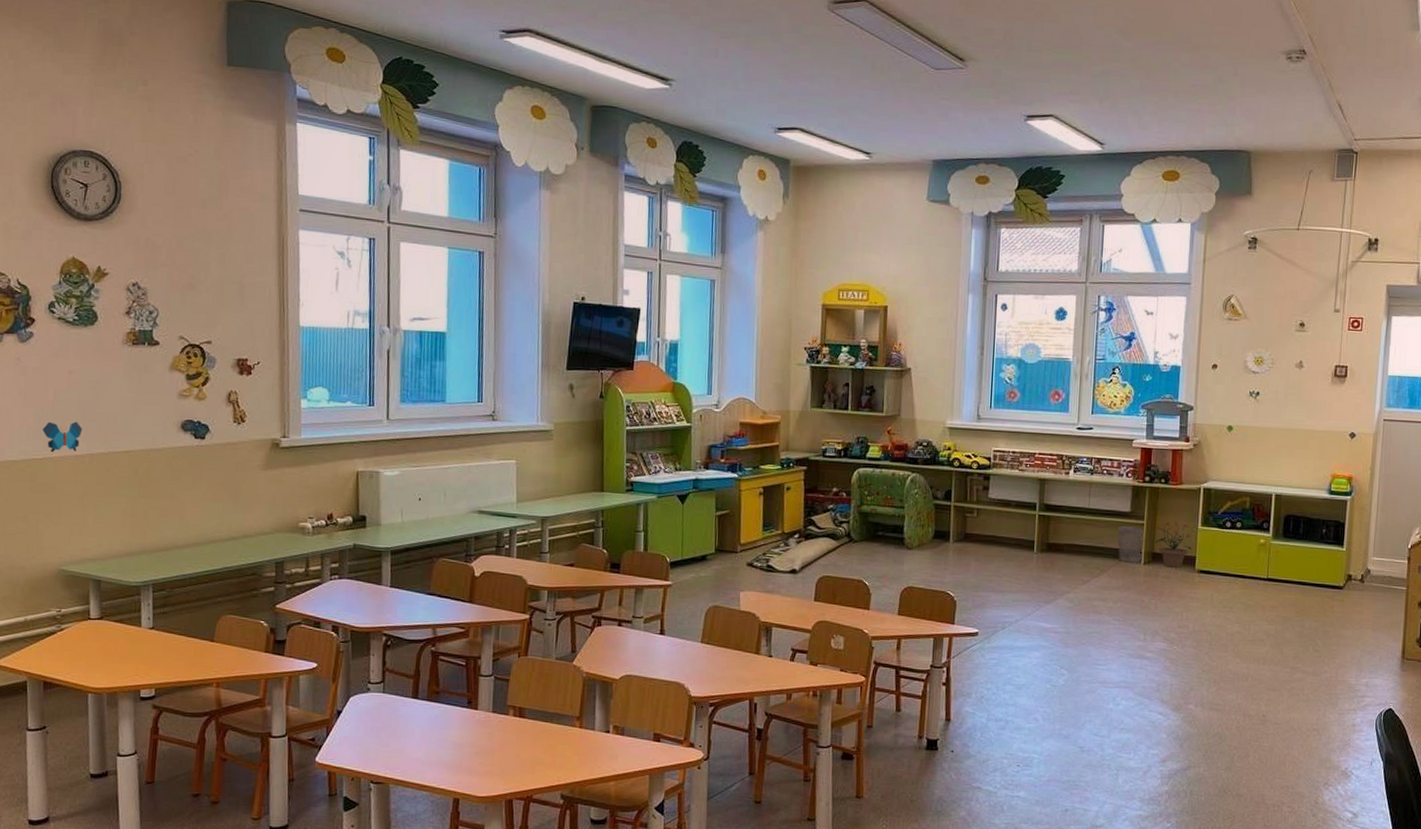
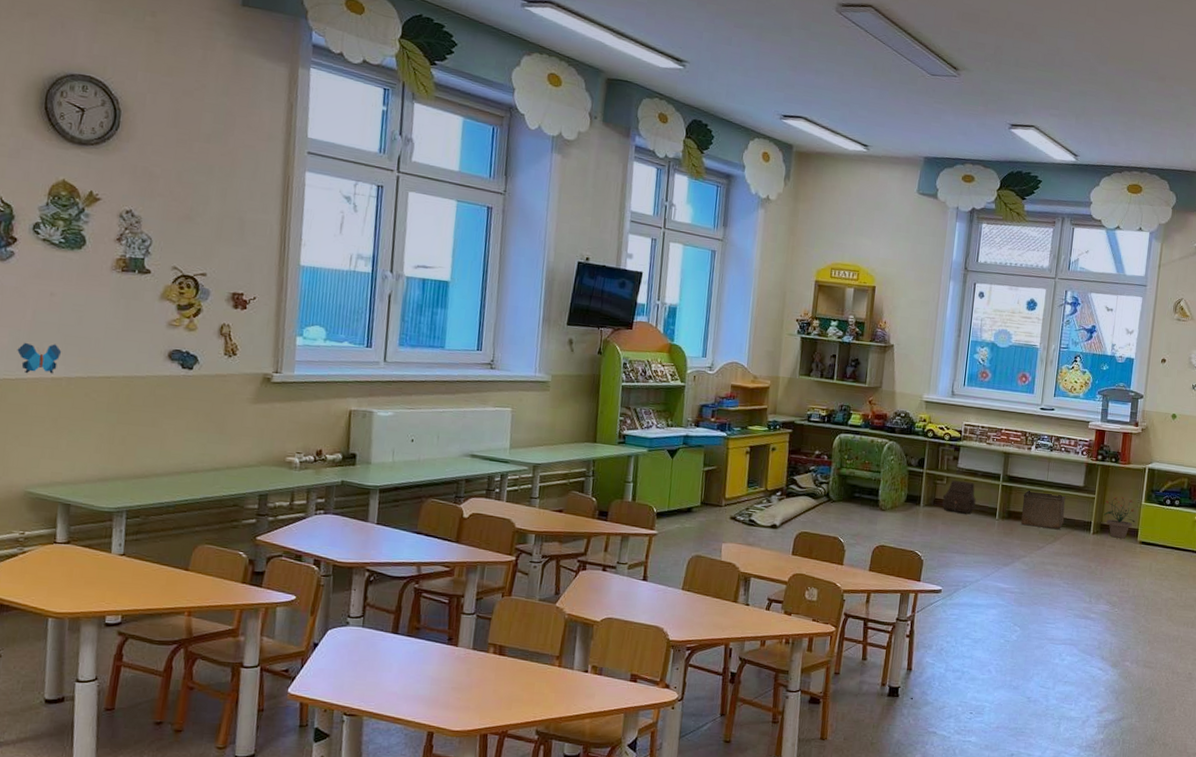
satchel: none [973,512,1012,548] -> present [942,479,977,513]
storage bin: none [1061,519,1111,562] -> present [1020,490,1066,530]
wastebasket: present [1118,525,1145,563] -> none [1070,498,1095,533]

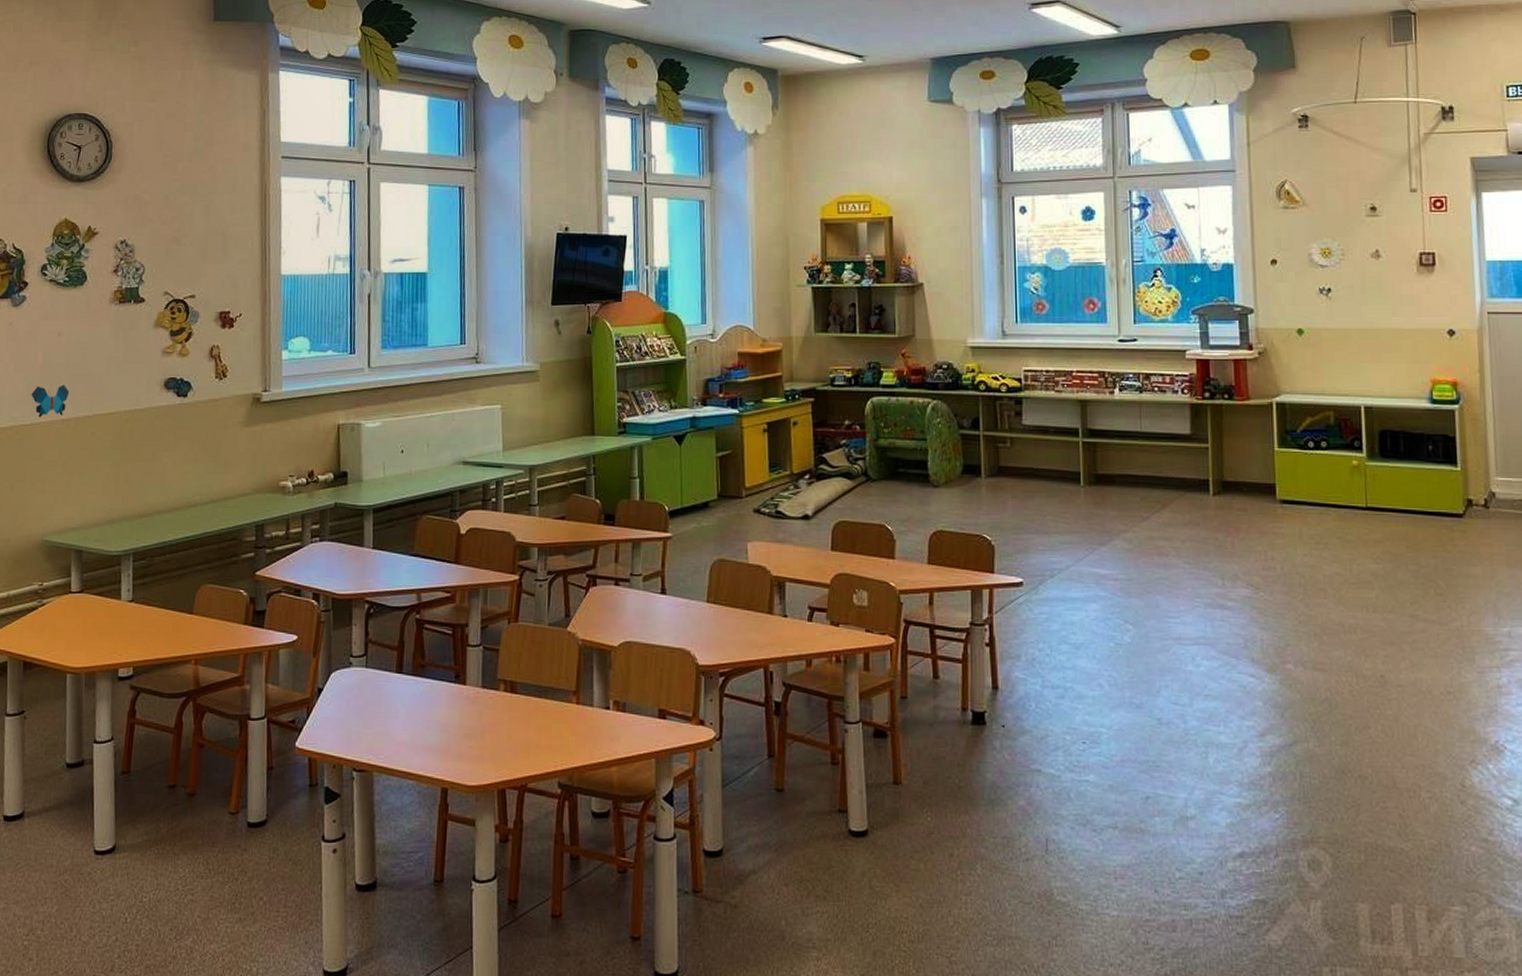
satchel: present [942,479,977,513] -> none [1008,440,1053,482]
storage bin: present [1020,490,1066,530] -> none [1112,445,1172,494]
potted plant: present [1104,496,1136,539] -> none [1222,443,1270,498]

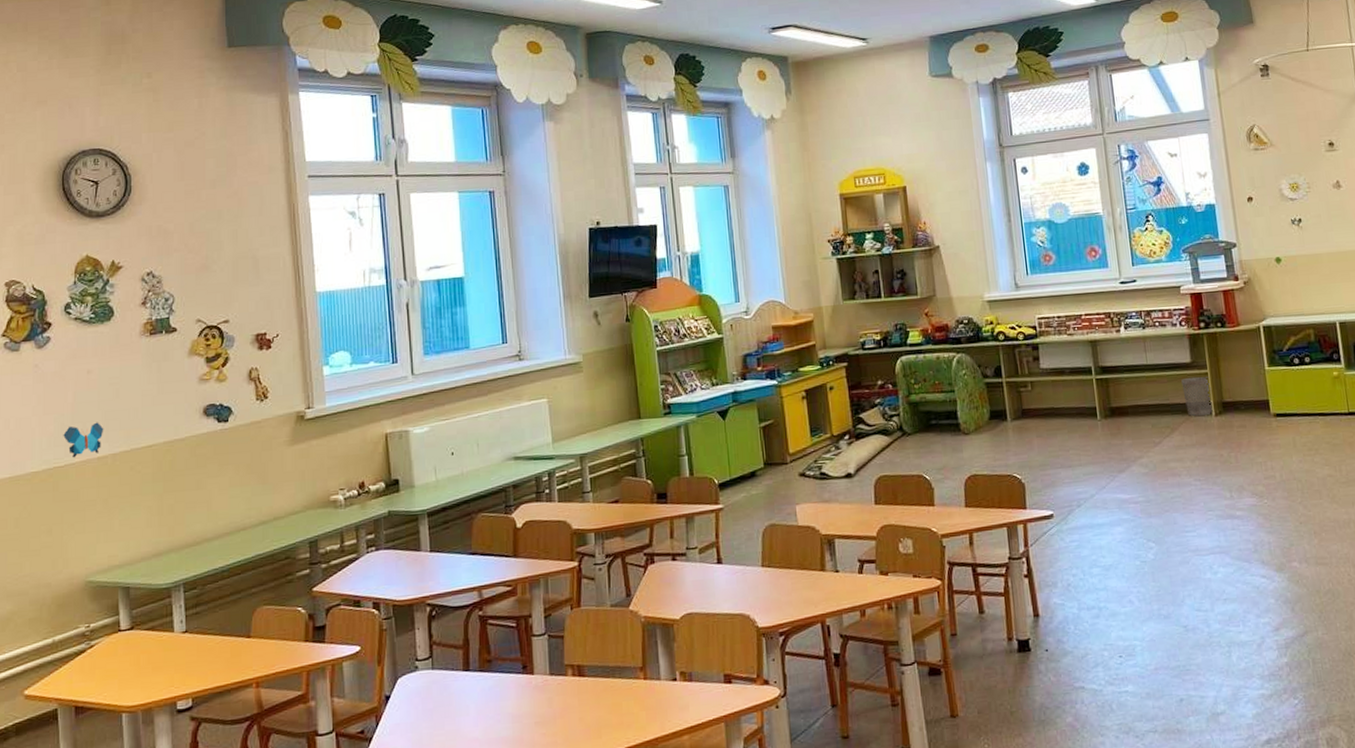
wastebasket: none [1178,450,1211,494] -> present [1181,376,1213,416]

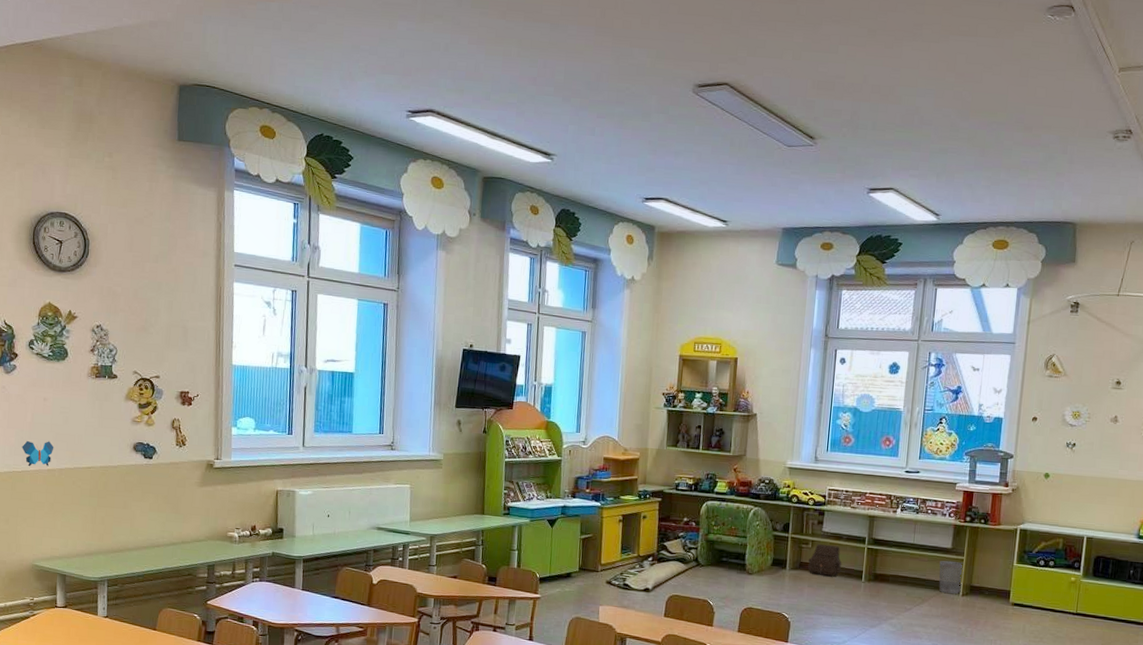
satchel: none [1030,383,1072,421] -> present [808,543,842,576]

